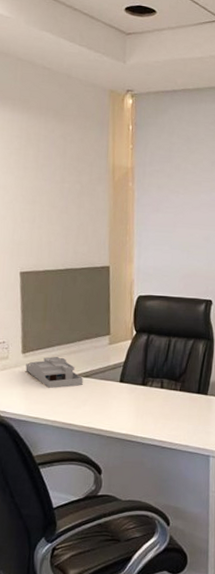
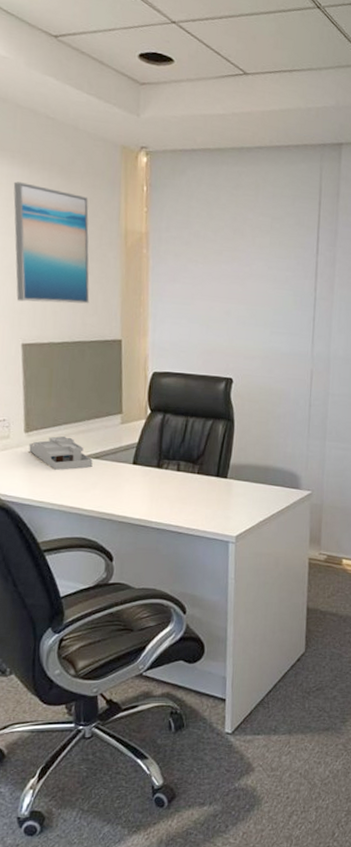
wall art: none [14,126,81,234] -> present [13,181,90,304]

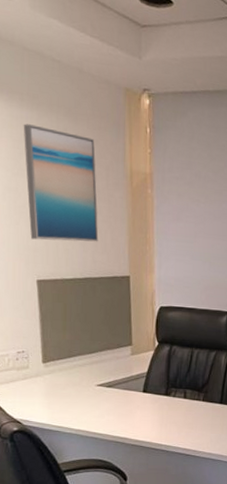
desk organizer: present [29,436,93,470] -> none [47,366,106,398]

